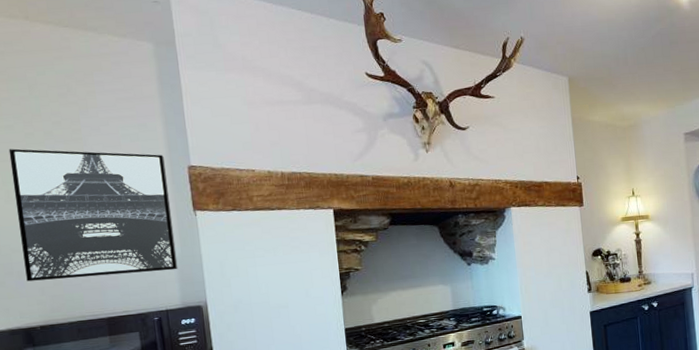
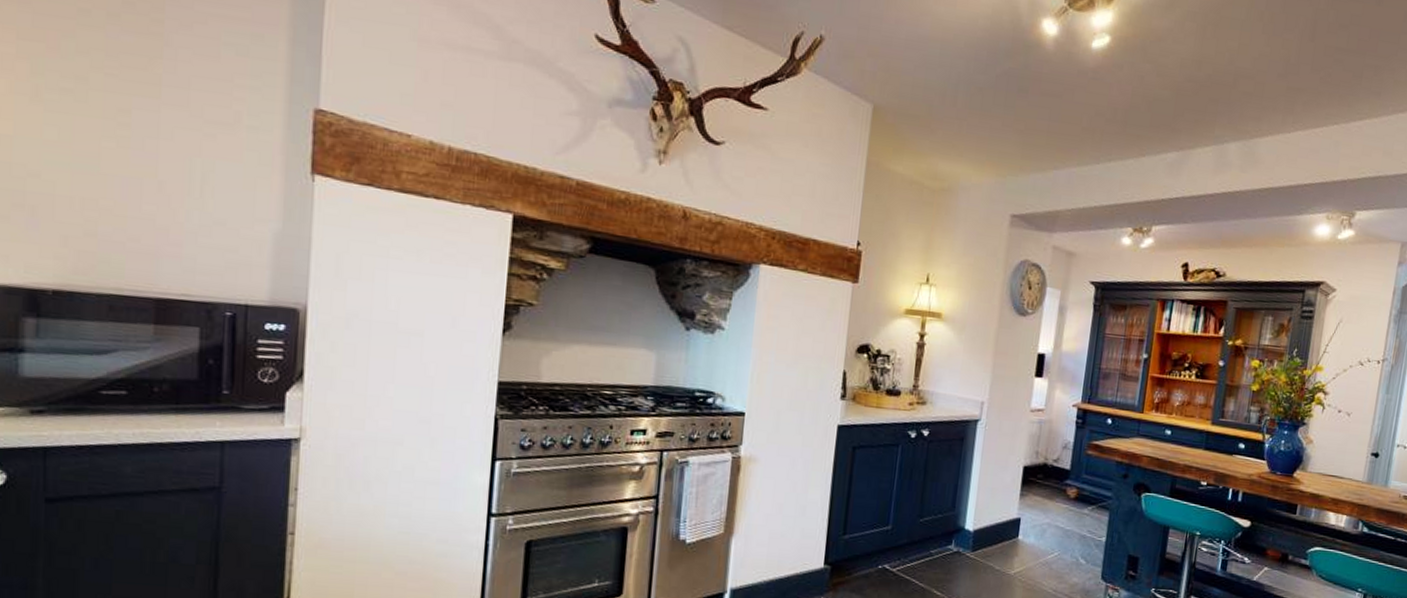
wall art: present [8,148,178,282] -> none [43,25,281,252]

